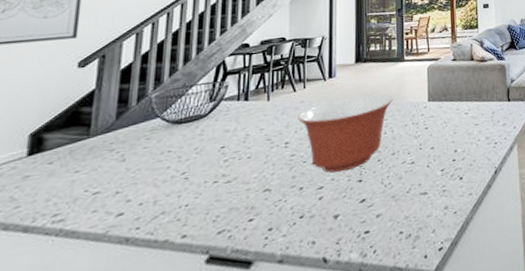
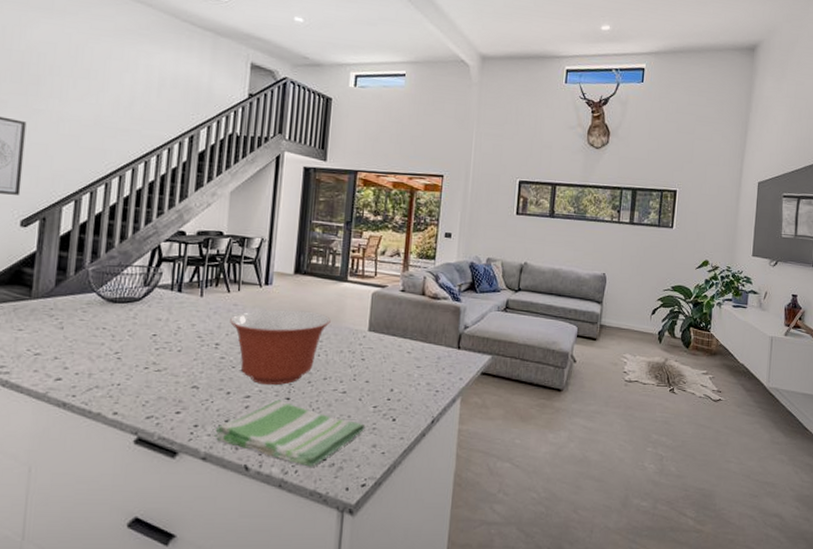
dish towel: none [289,183,436,244] -> present [213,399,366,467]

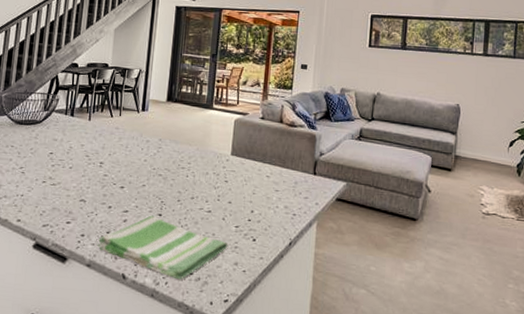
mixing bowl: present [230,309,331,385] -> none [112,133,198,202]

